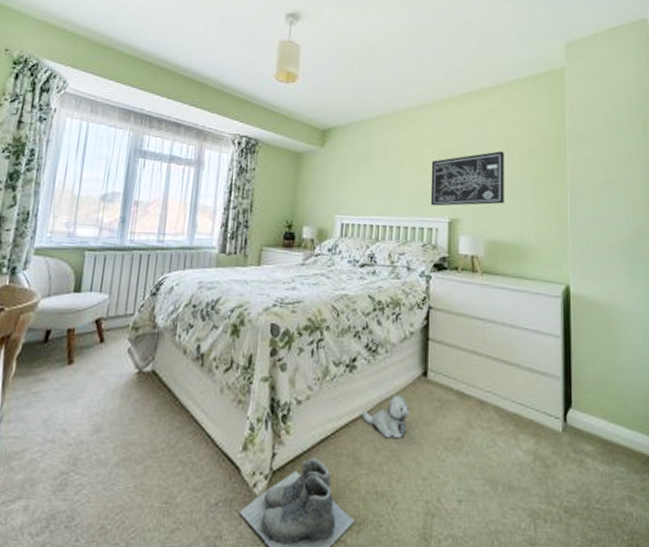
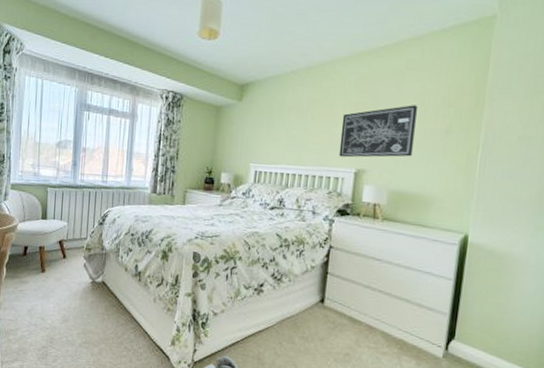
plush toy: present [362,395,410,439] -> none [266,315,307,349]

